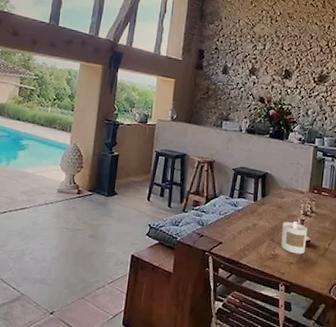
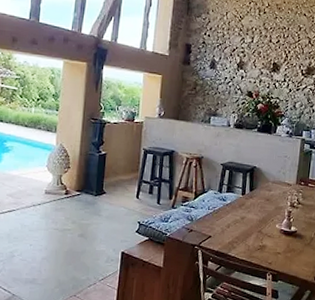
candle: present [281,221,308,255] -> none [268,213,295,245]

